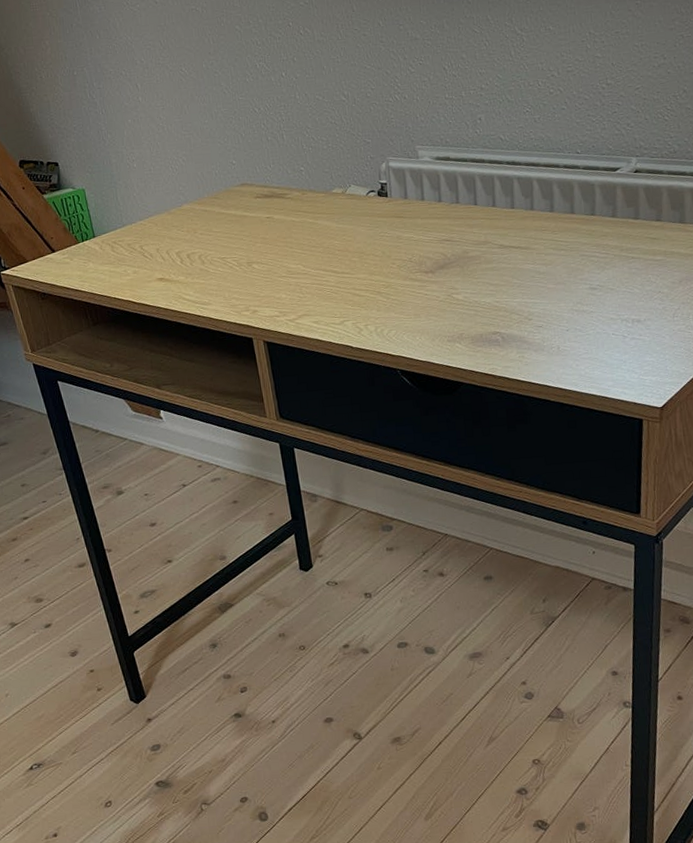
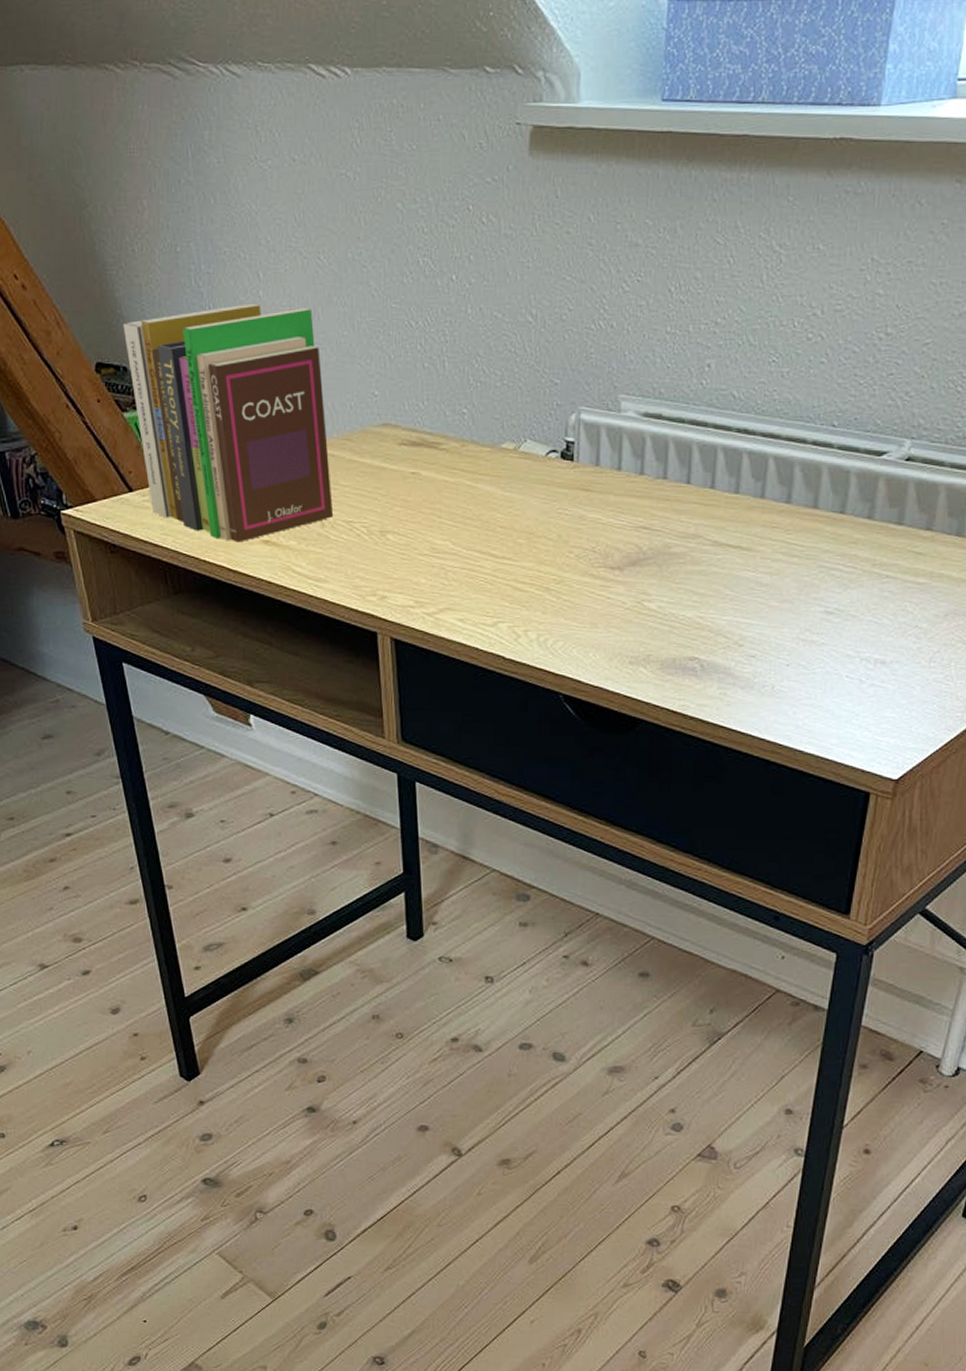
books: none [37,106,211,282] -> present [123,303,334,543]

